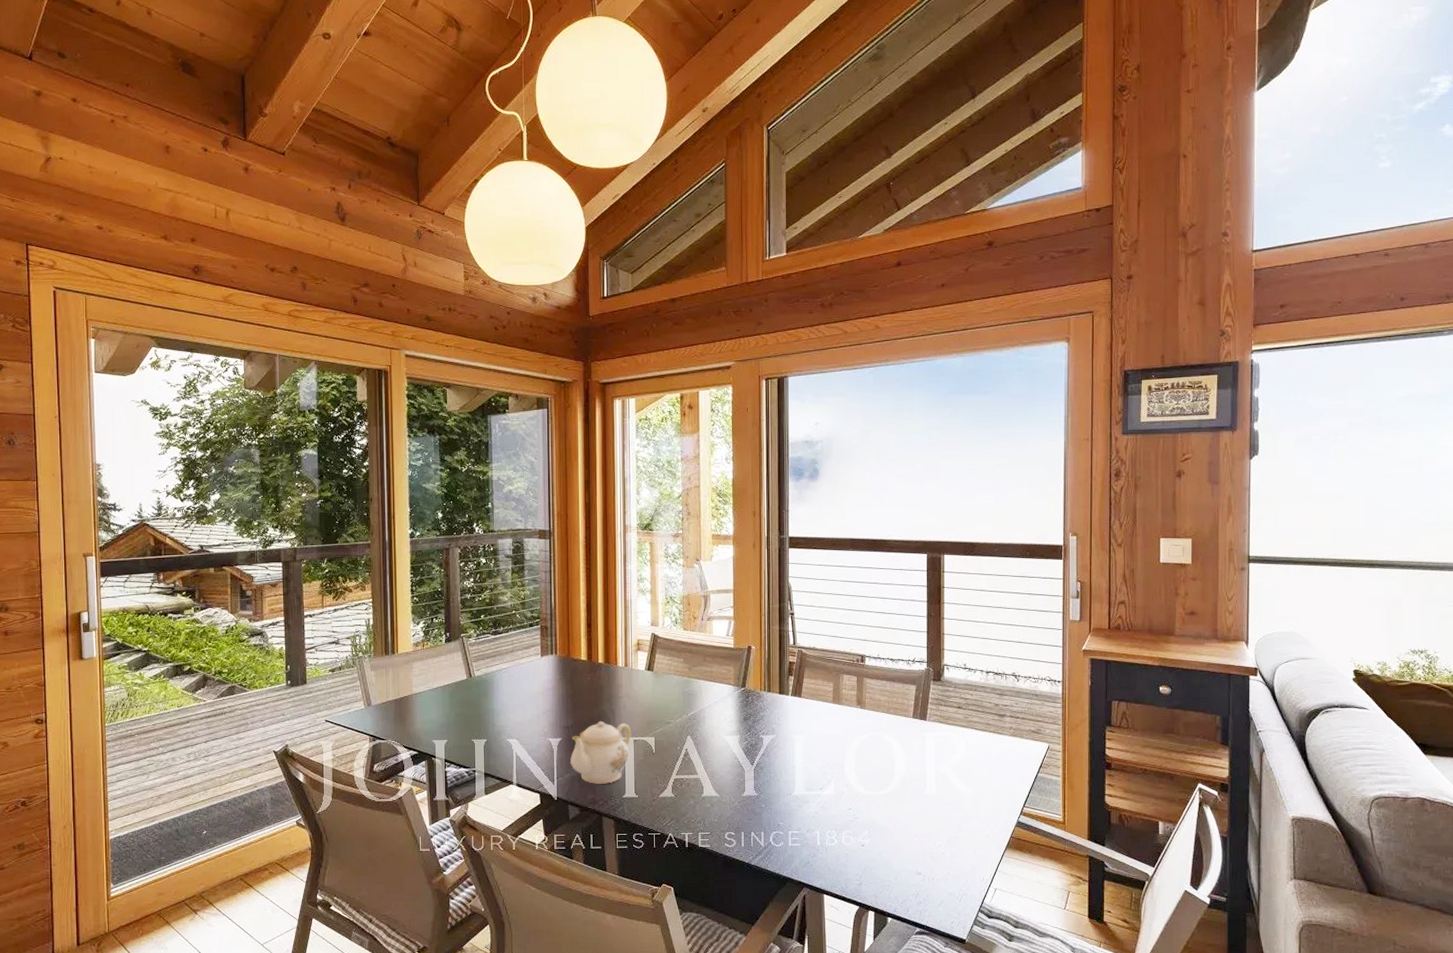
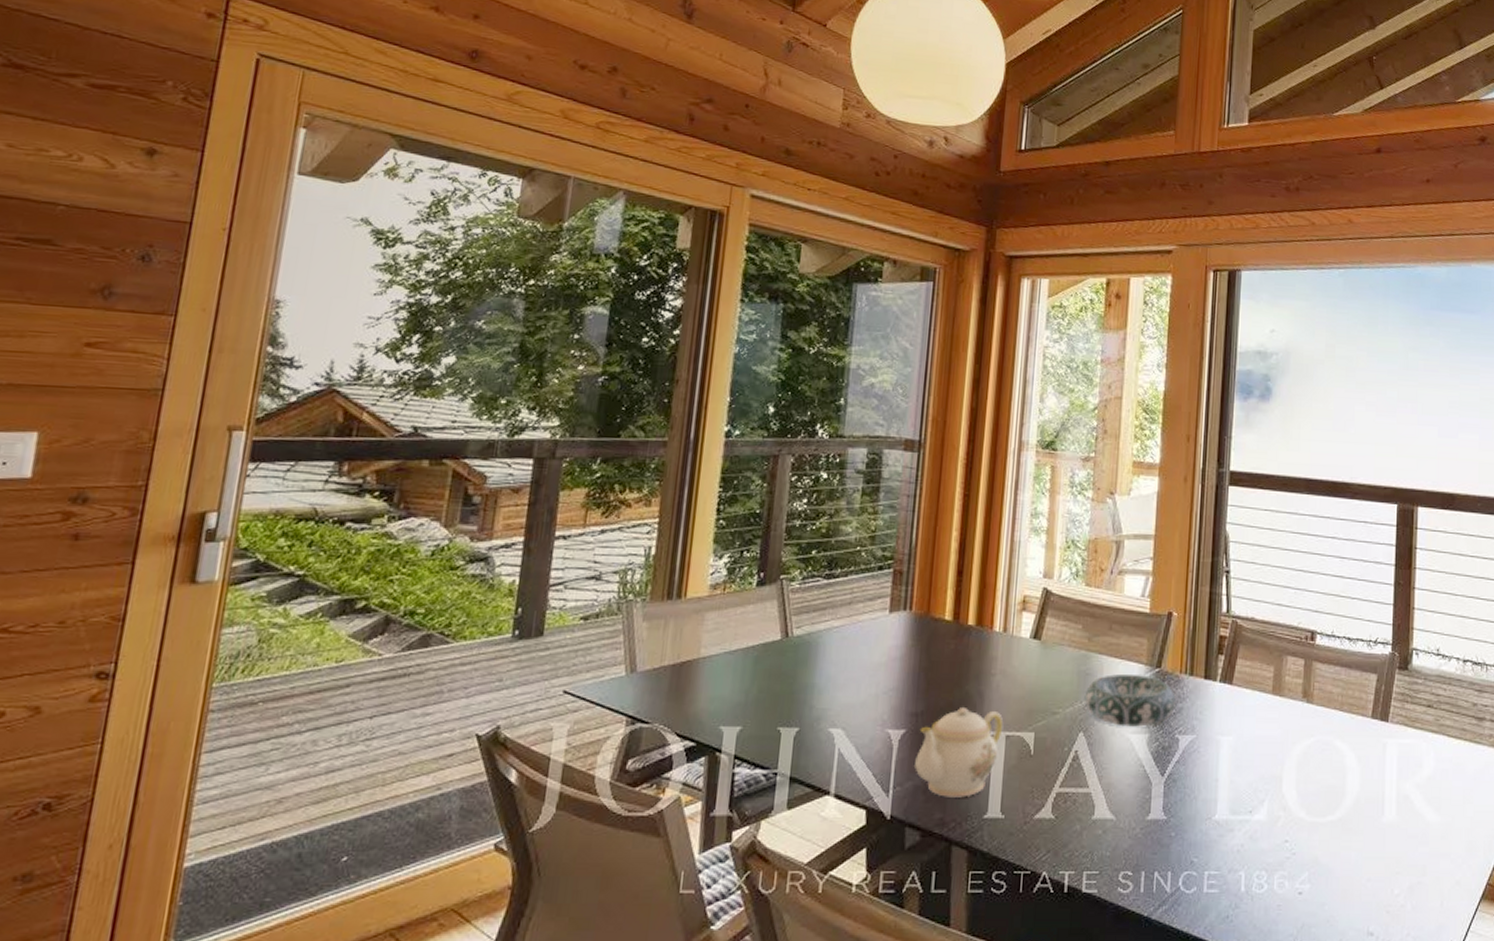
decorative bowl: none [689,693,758,731] -> present [1084,674,1176,727]

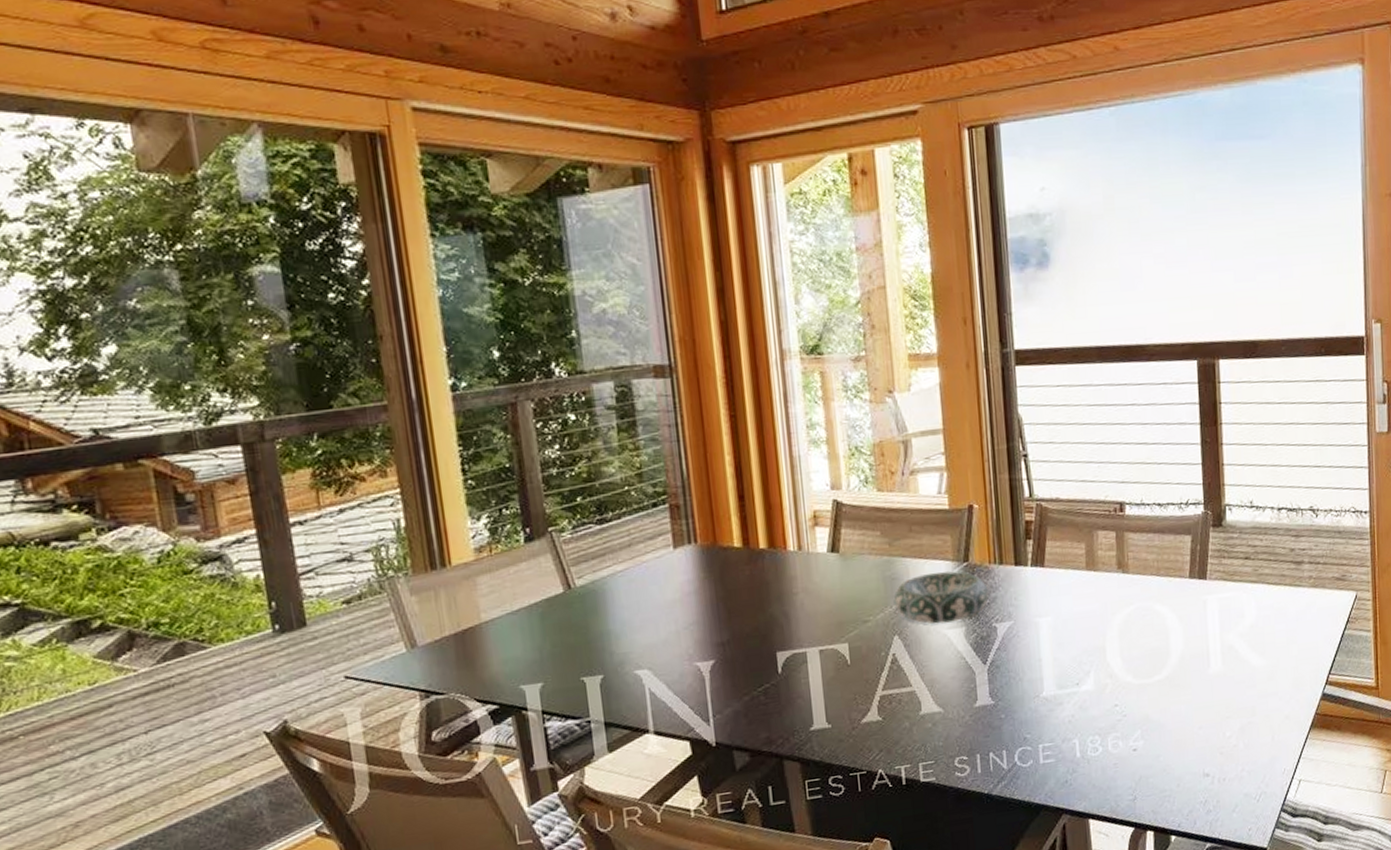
teapot: present [915,708,1004,798] -> none [729,629,816,717]

